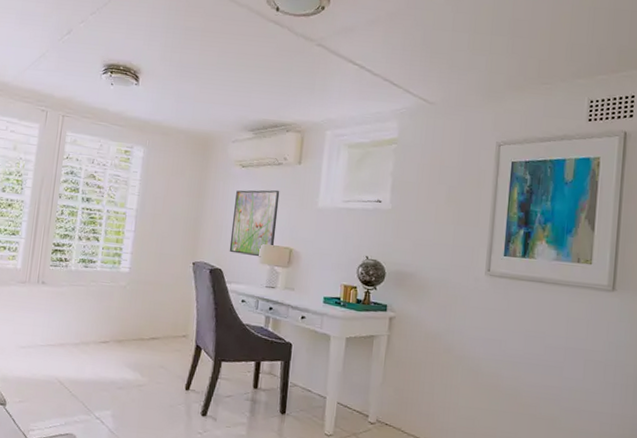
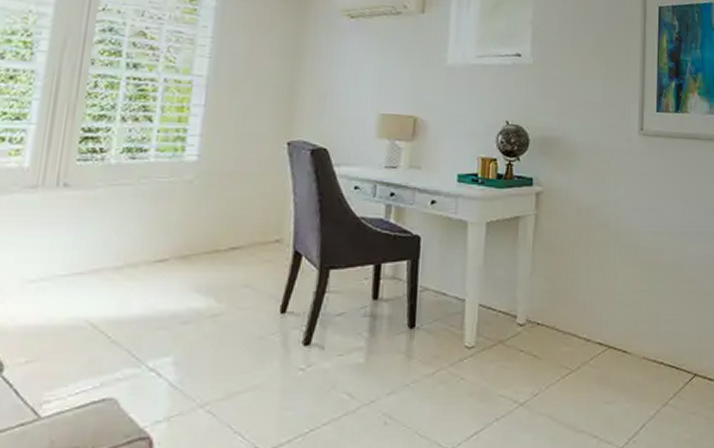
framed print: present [229,190,280,257] -> none [336,45,400,130]

